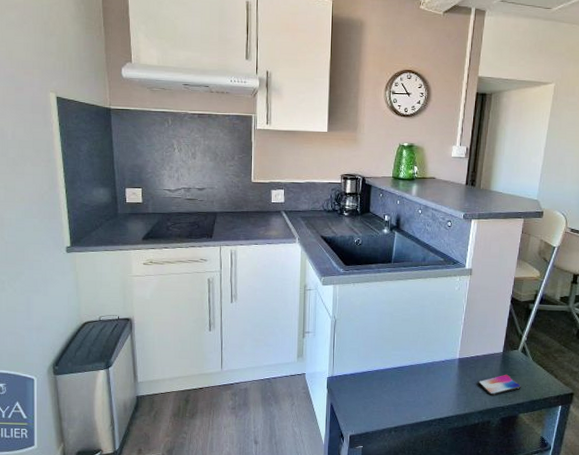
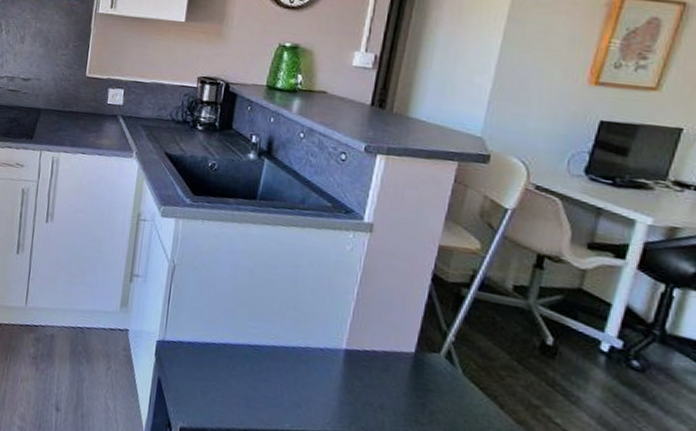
smartphone: present [478,374,522,396] -> none [372,386,443,416]

